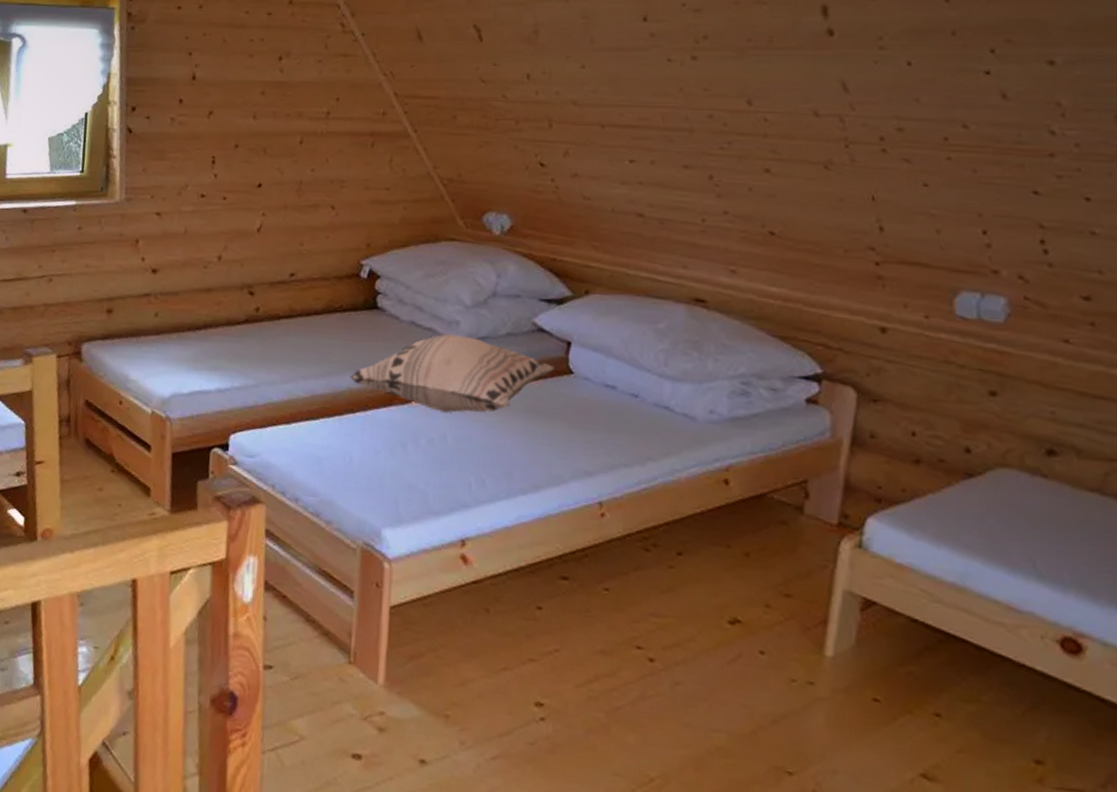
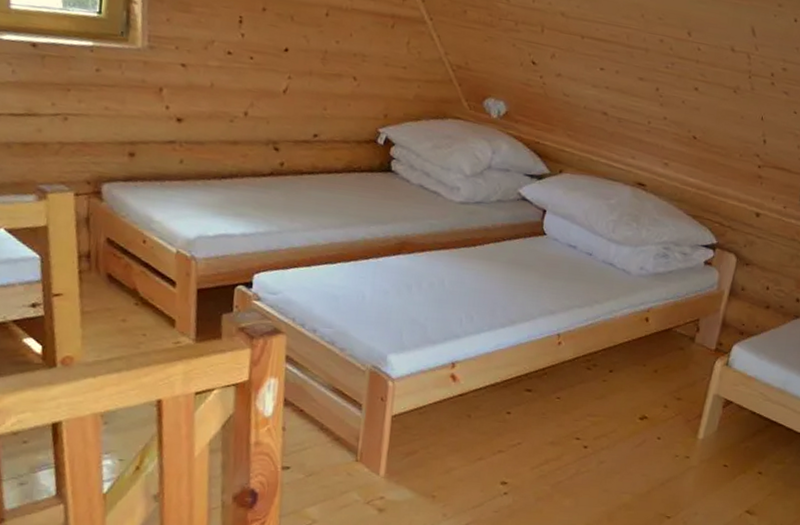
decorative pillow: present [350,334,556,413] -> none [365,197,533,263]

